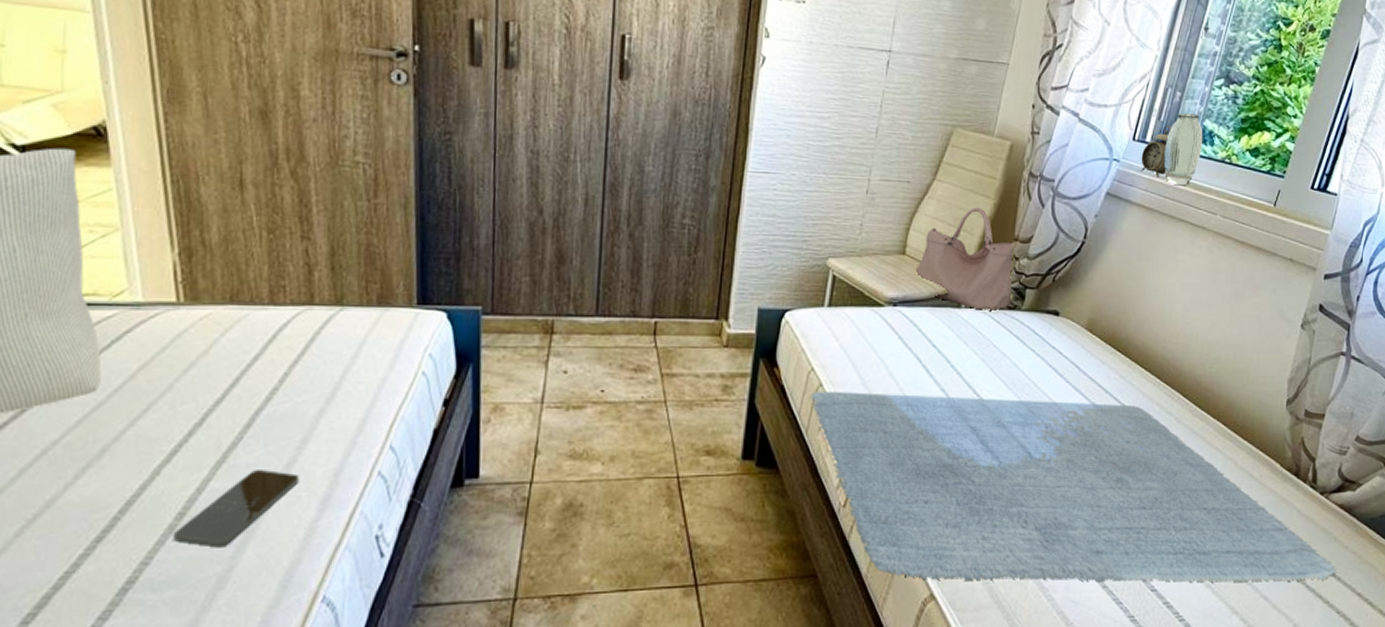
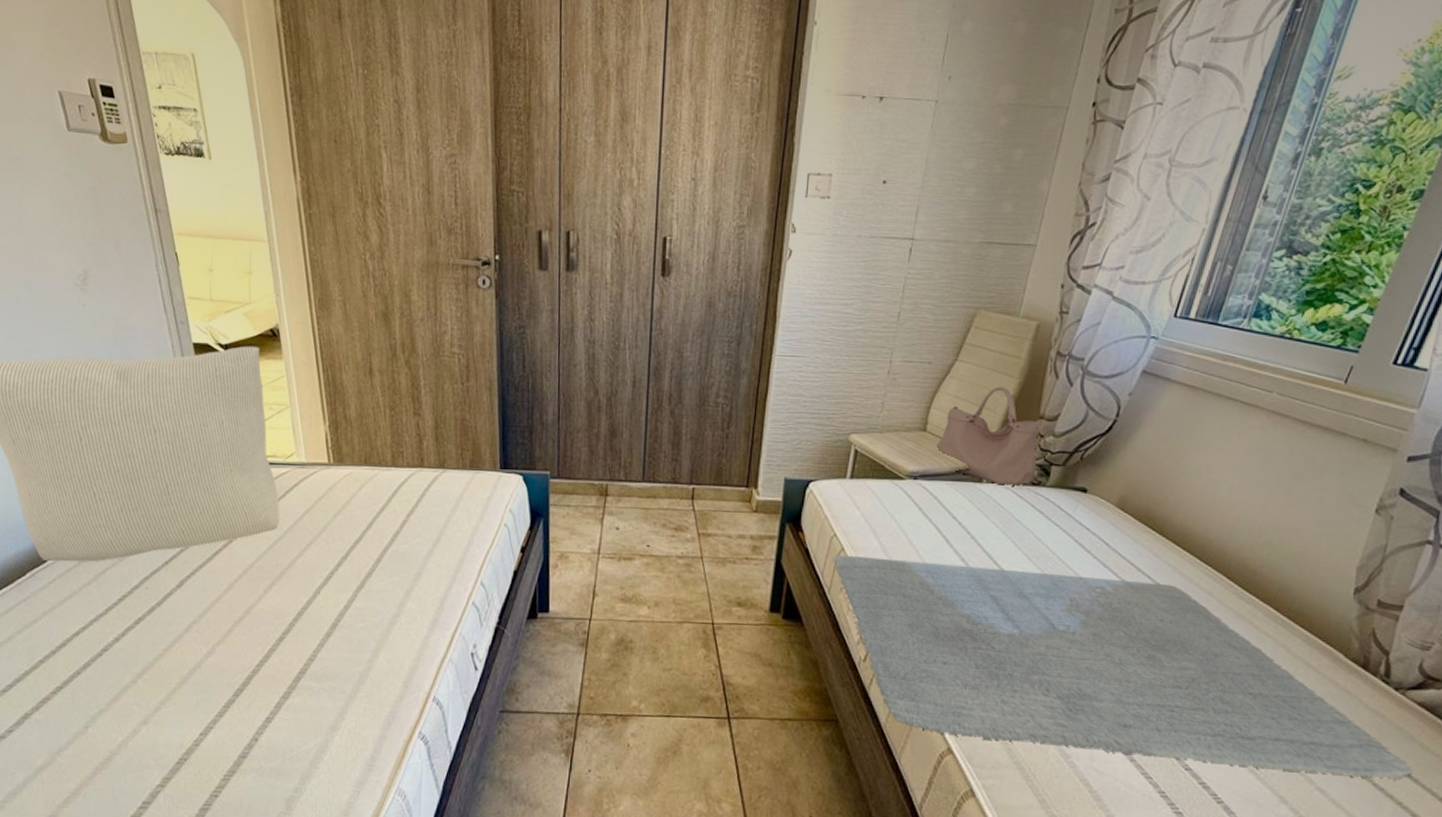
smartphone: present [174,470,299,548] -> none [330,595,415,653]
alarm clock: present [1141,125,1172,178] -> none [1183,301,1220,355]
vase: present [1164,113,1203,185] -> none [1210,287,1258,362]

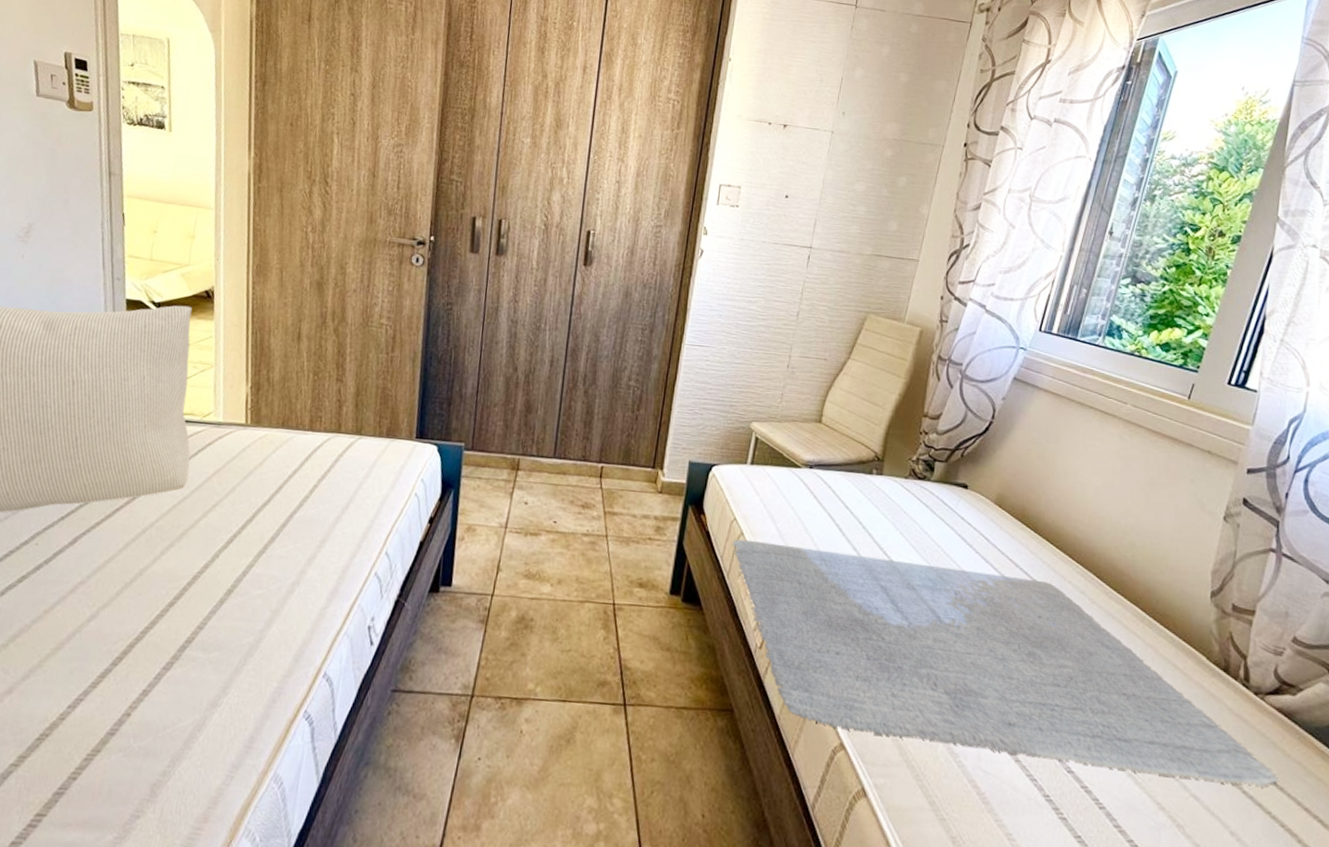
handbag: present [936,386,1042,486] -> none [830,384,926,479]

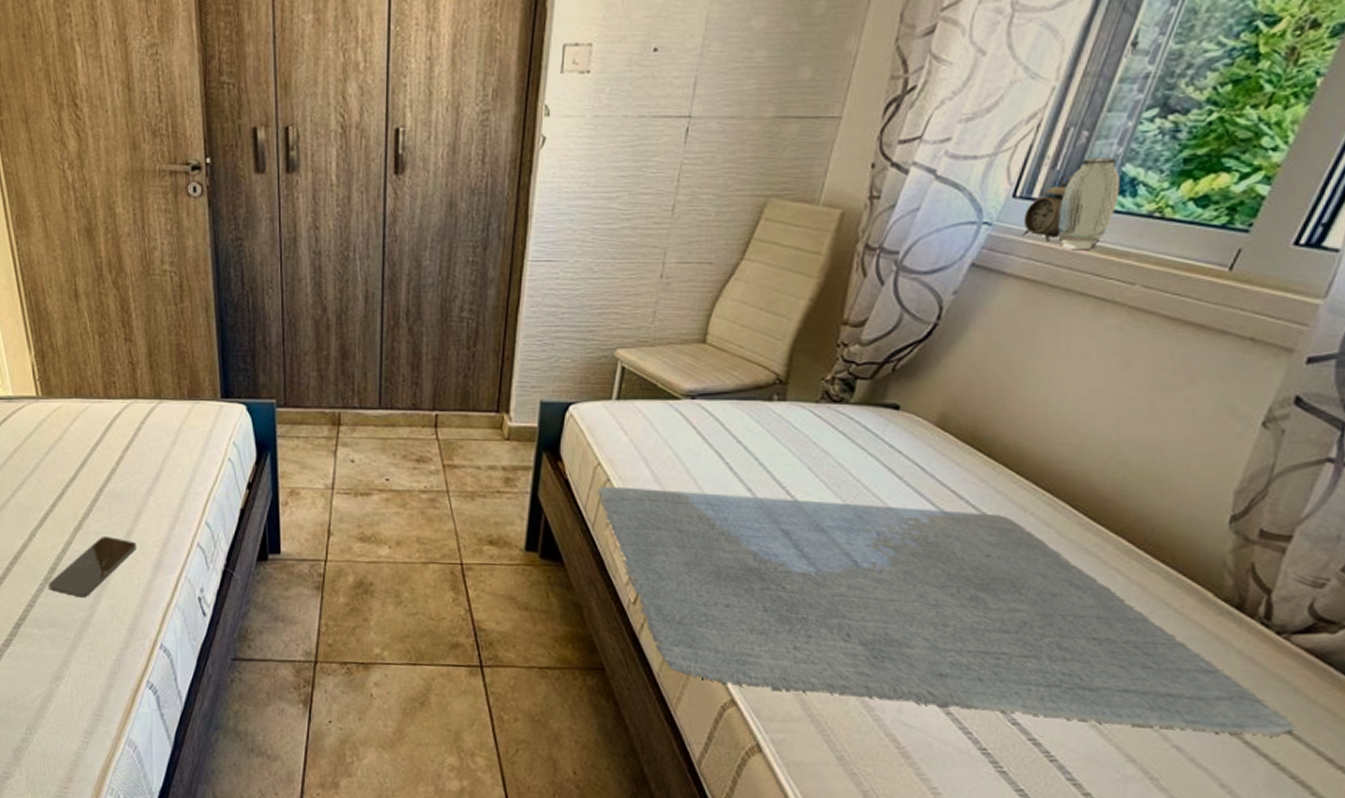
smartphone: none [222,561,317,622] -> present [49,537,136,598]
alarm clock: none [1048,319,1078,367] -> present [1022,175,1072,242]
vase: none [1072,308,1111,375] -> present [1057,157,1121,249]

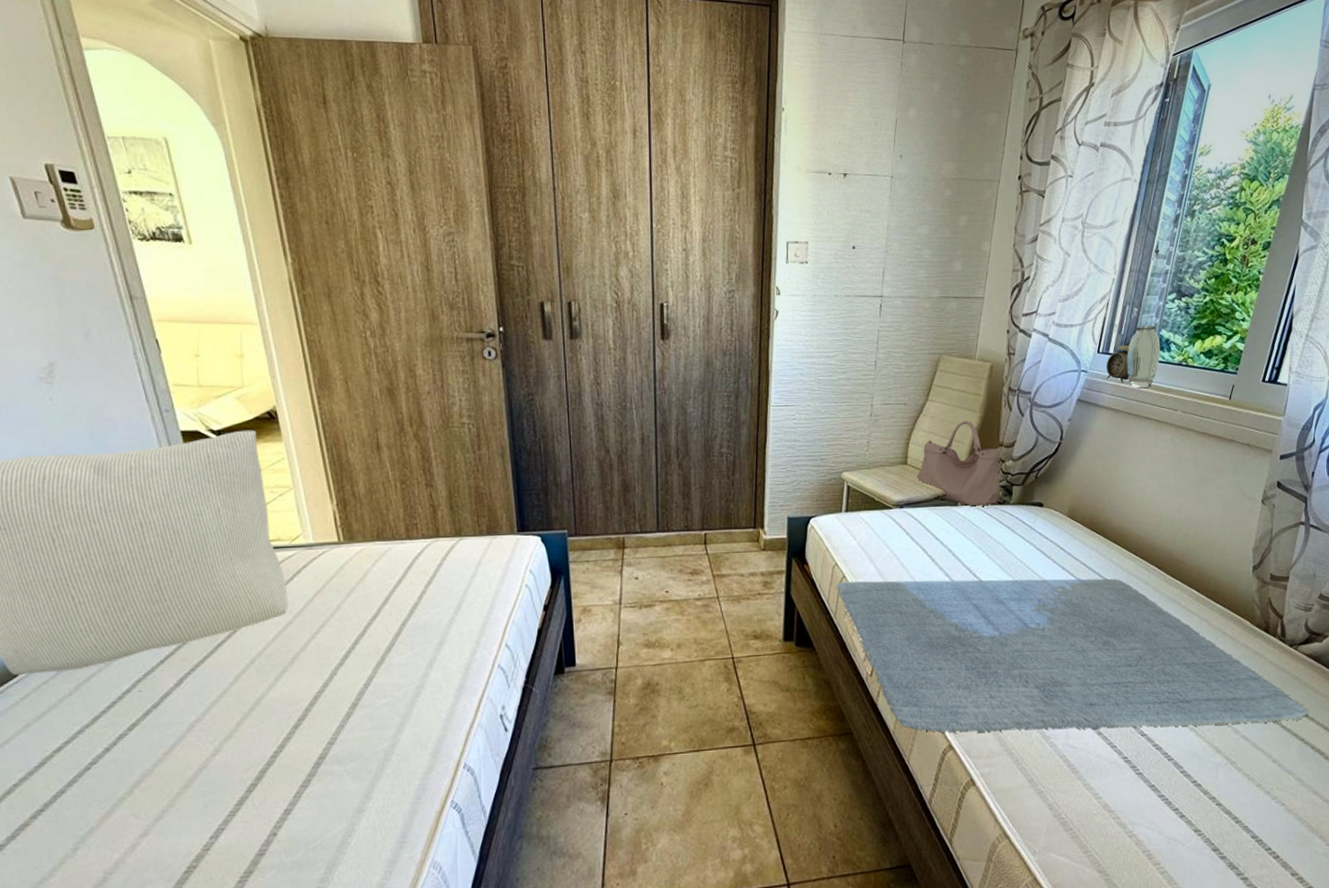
smartphone: present [49,537,136,598] -> none [350,667,439,729]
handbag: none [718,288,845,404] -> present [916,420,1004,507]

